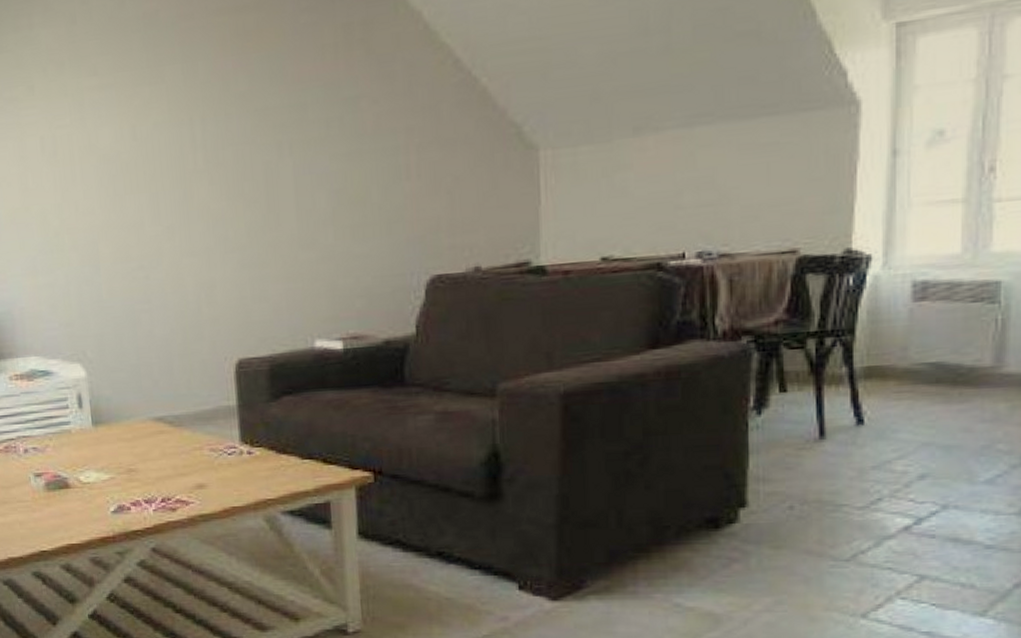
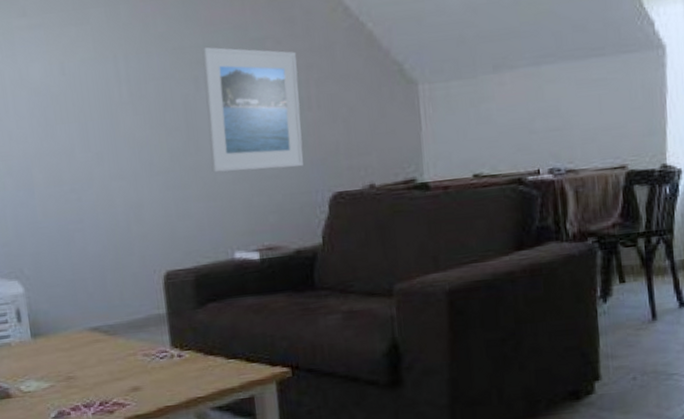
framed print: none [287,107,399,250] -> present [201,46,304,173]

